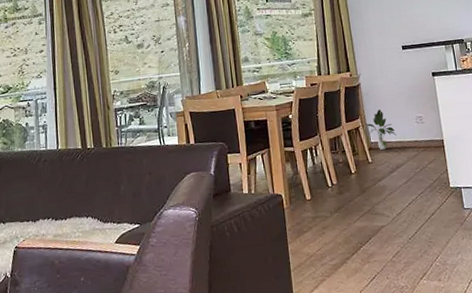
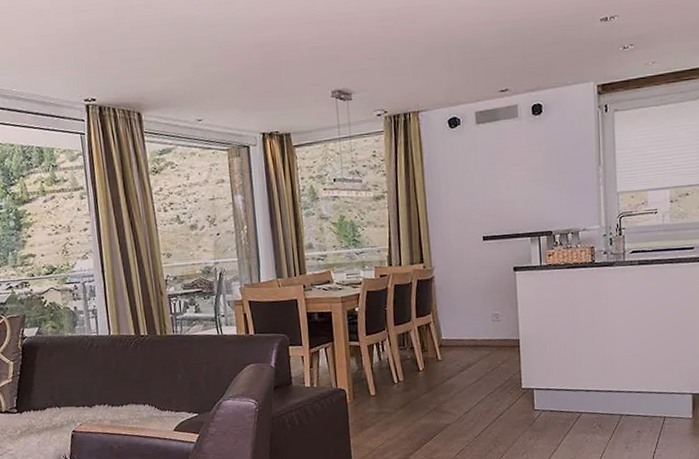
potted plant: present [366,109,396,151] -> none [437,305,470,348]

